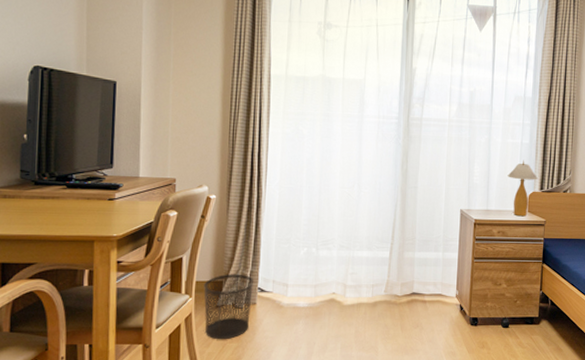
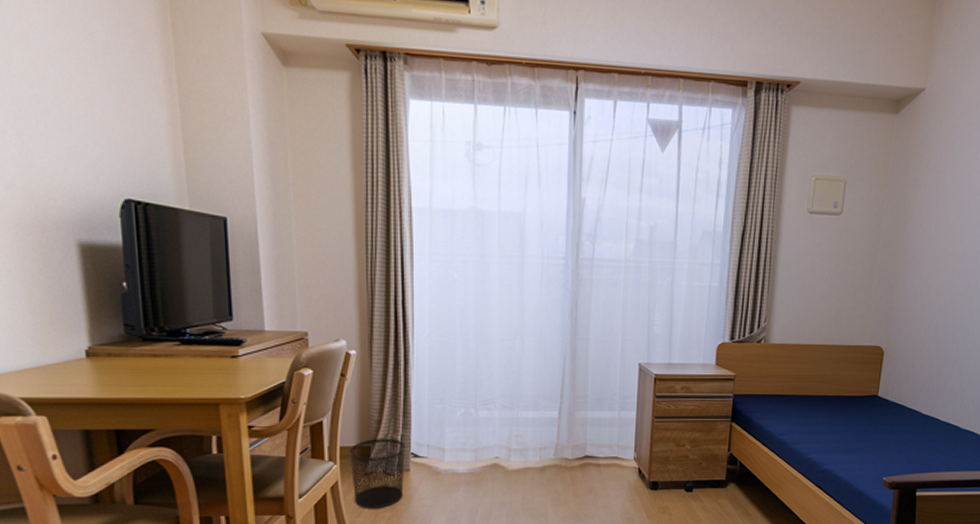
table lamp: present [507,159,539,217] -> none [693,305,729,371]

